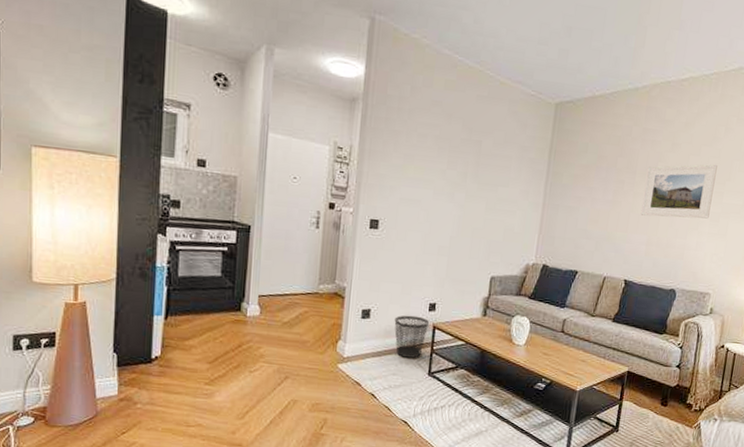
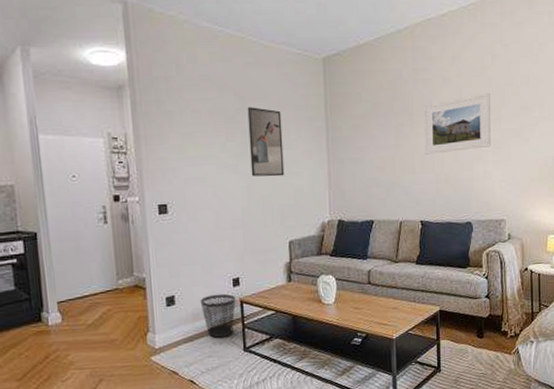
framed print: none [465,139,506,212] -> present [247,107,285,177]

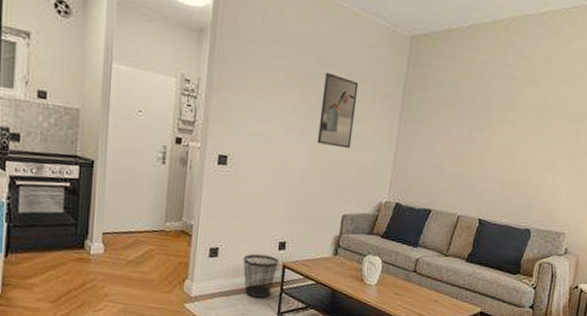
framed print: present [423,92,491,155] -> none [496,101,576,157]

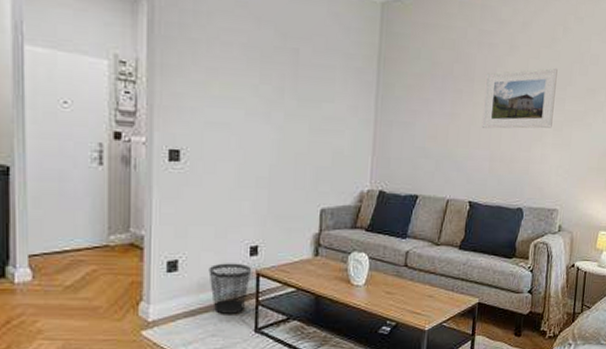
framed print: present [317,73,359,149] -> none [285,47,328,133]
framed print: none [496,101,576,157] -> present [481,67,558,129]

